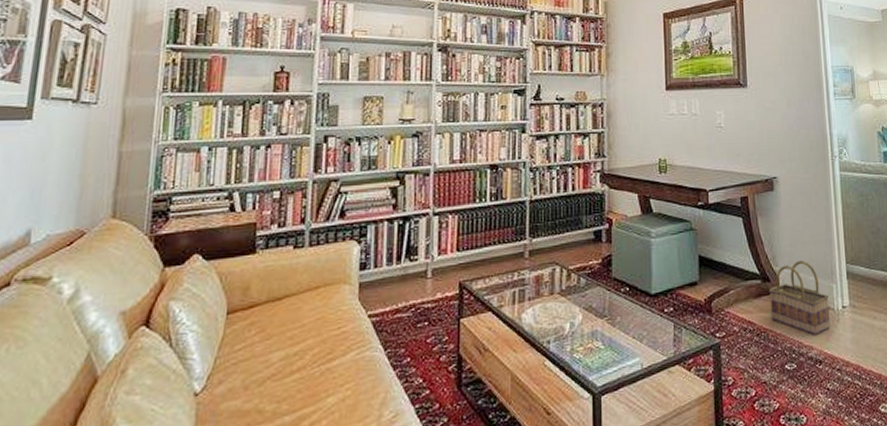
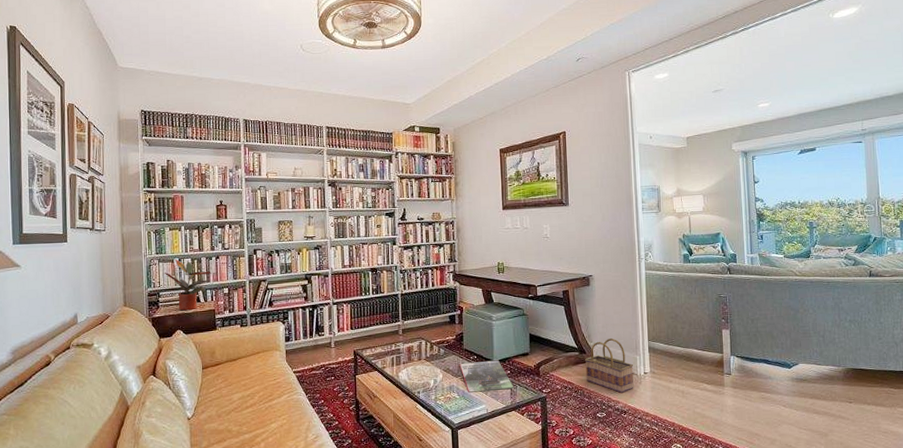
potted plant: none [183,148,257,225] -> present [164,259,212,311]
magazine: none [606,292,678,342] -> present [459,360,514,394]

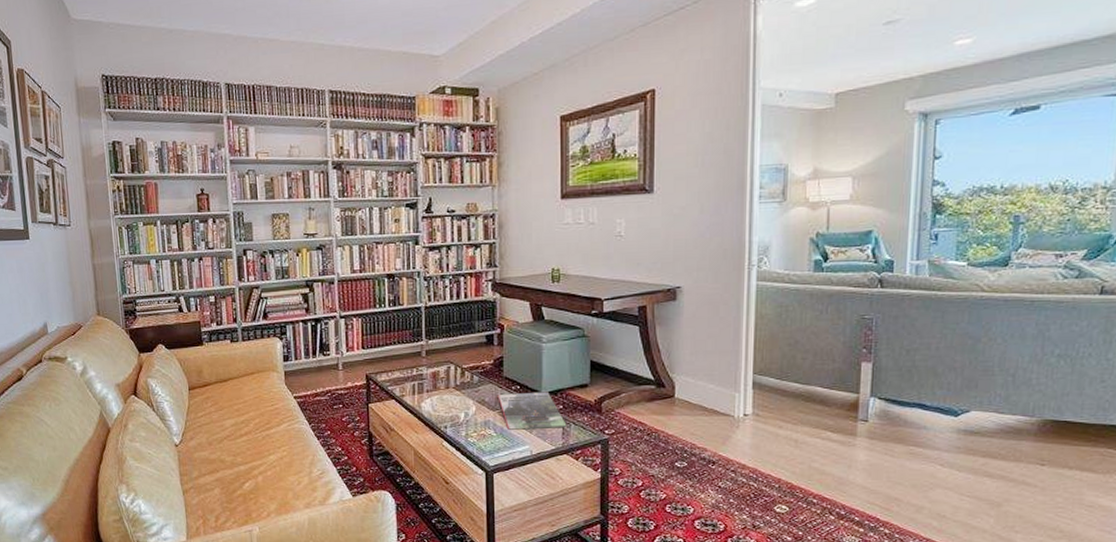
potted plant: present [164,259,212,311] -> none [140,261,194,322]
basket: present [585,338,634,393] -> none [663,369,729,438]

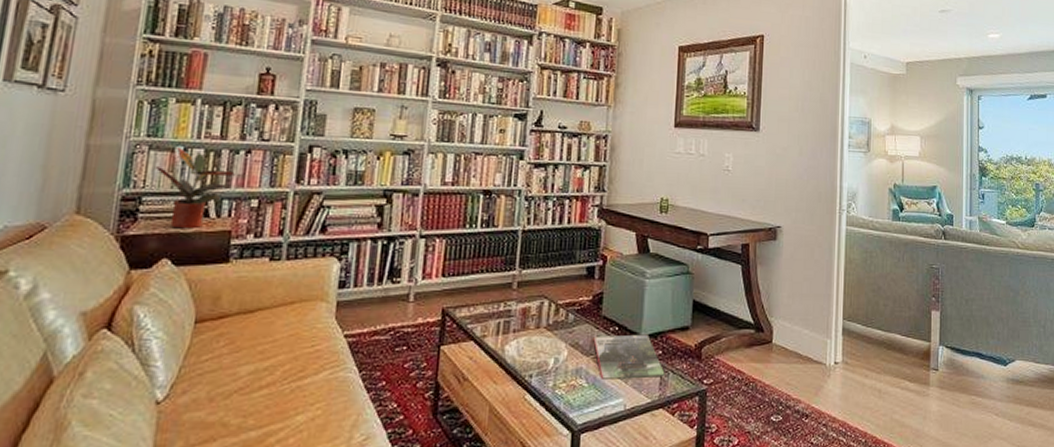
potted plant: none [140,261,194,322] -> present [155,148,235,229]

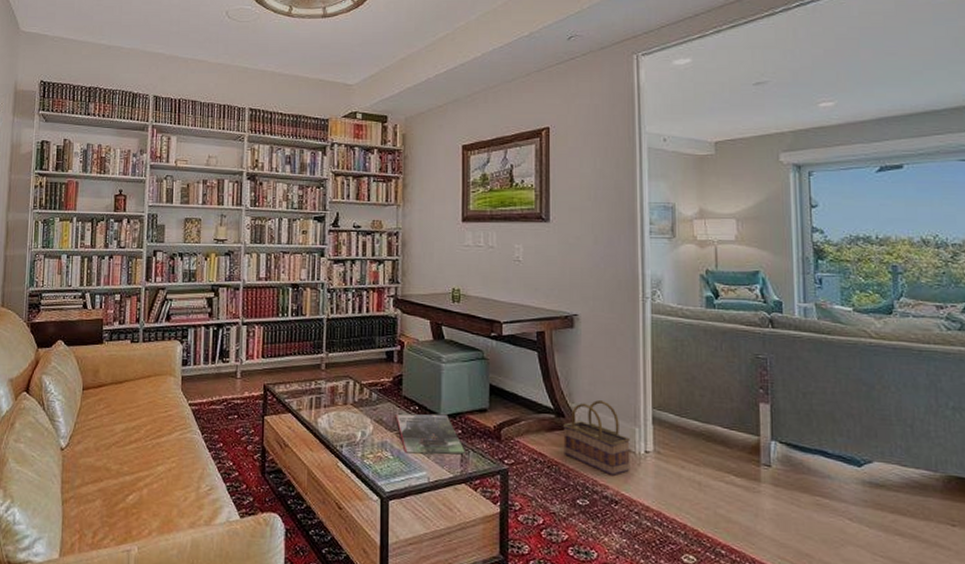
potted plant: present [155,148,235,229] -> none [49,256,103,318]
basket: none [761,313,822,389] -> present [563,400,630,476]

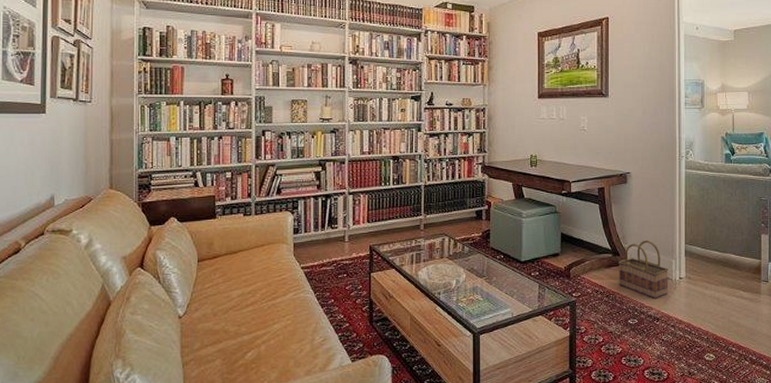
magazine: present [395,414,465,455] -> none [484,260,542,296]

